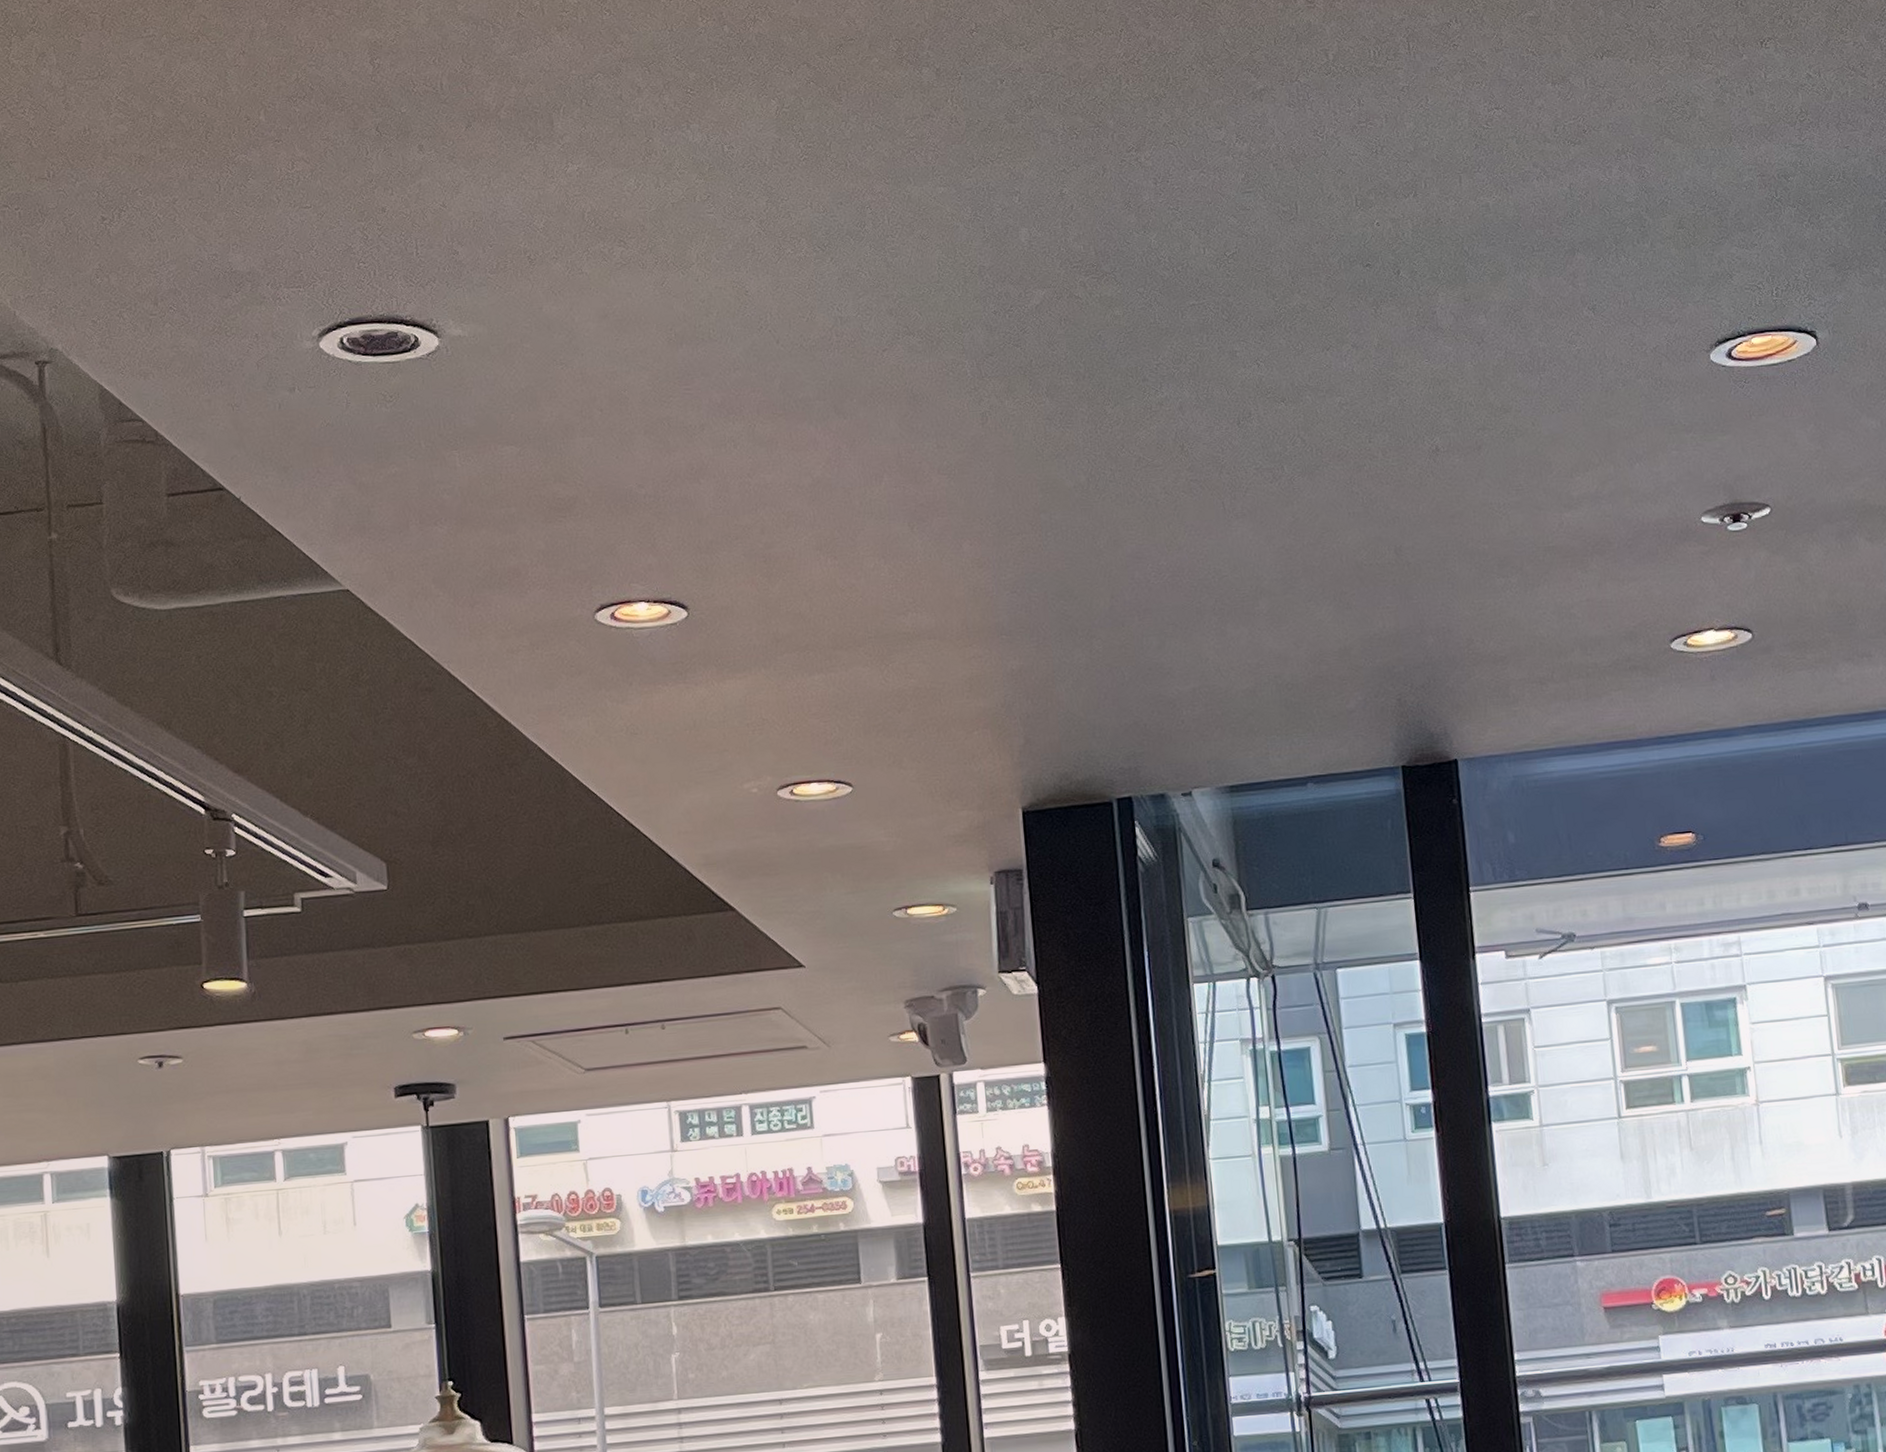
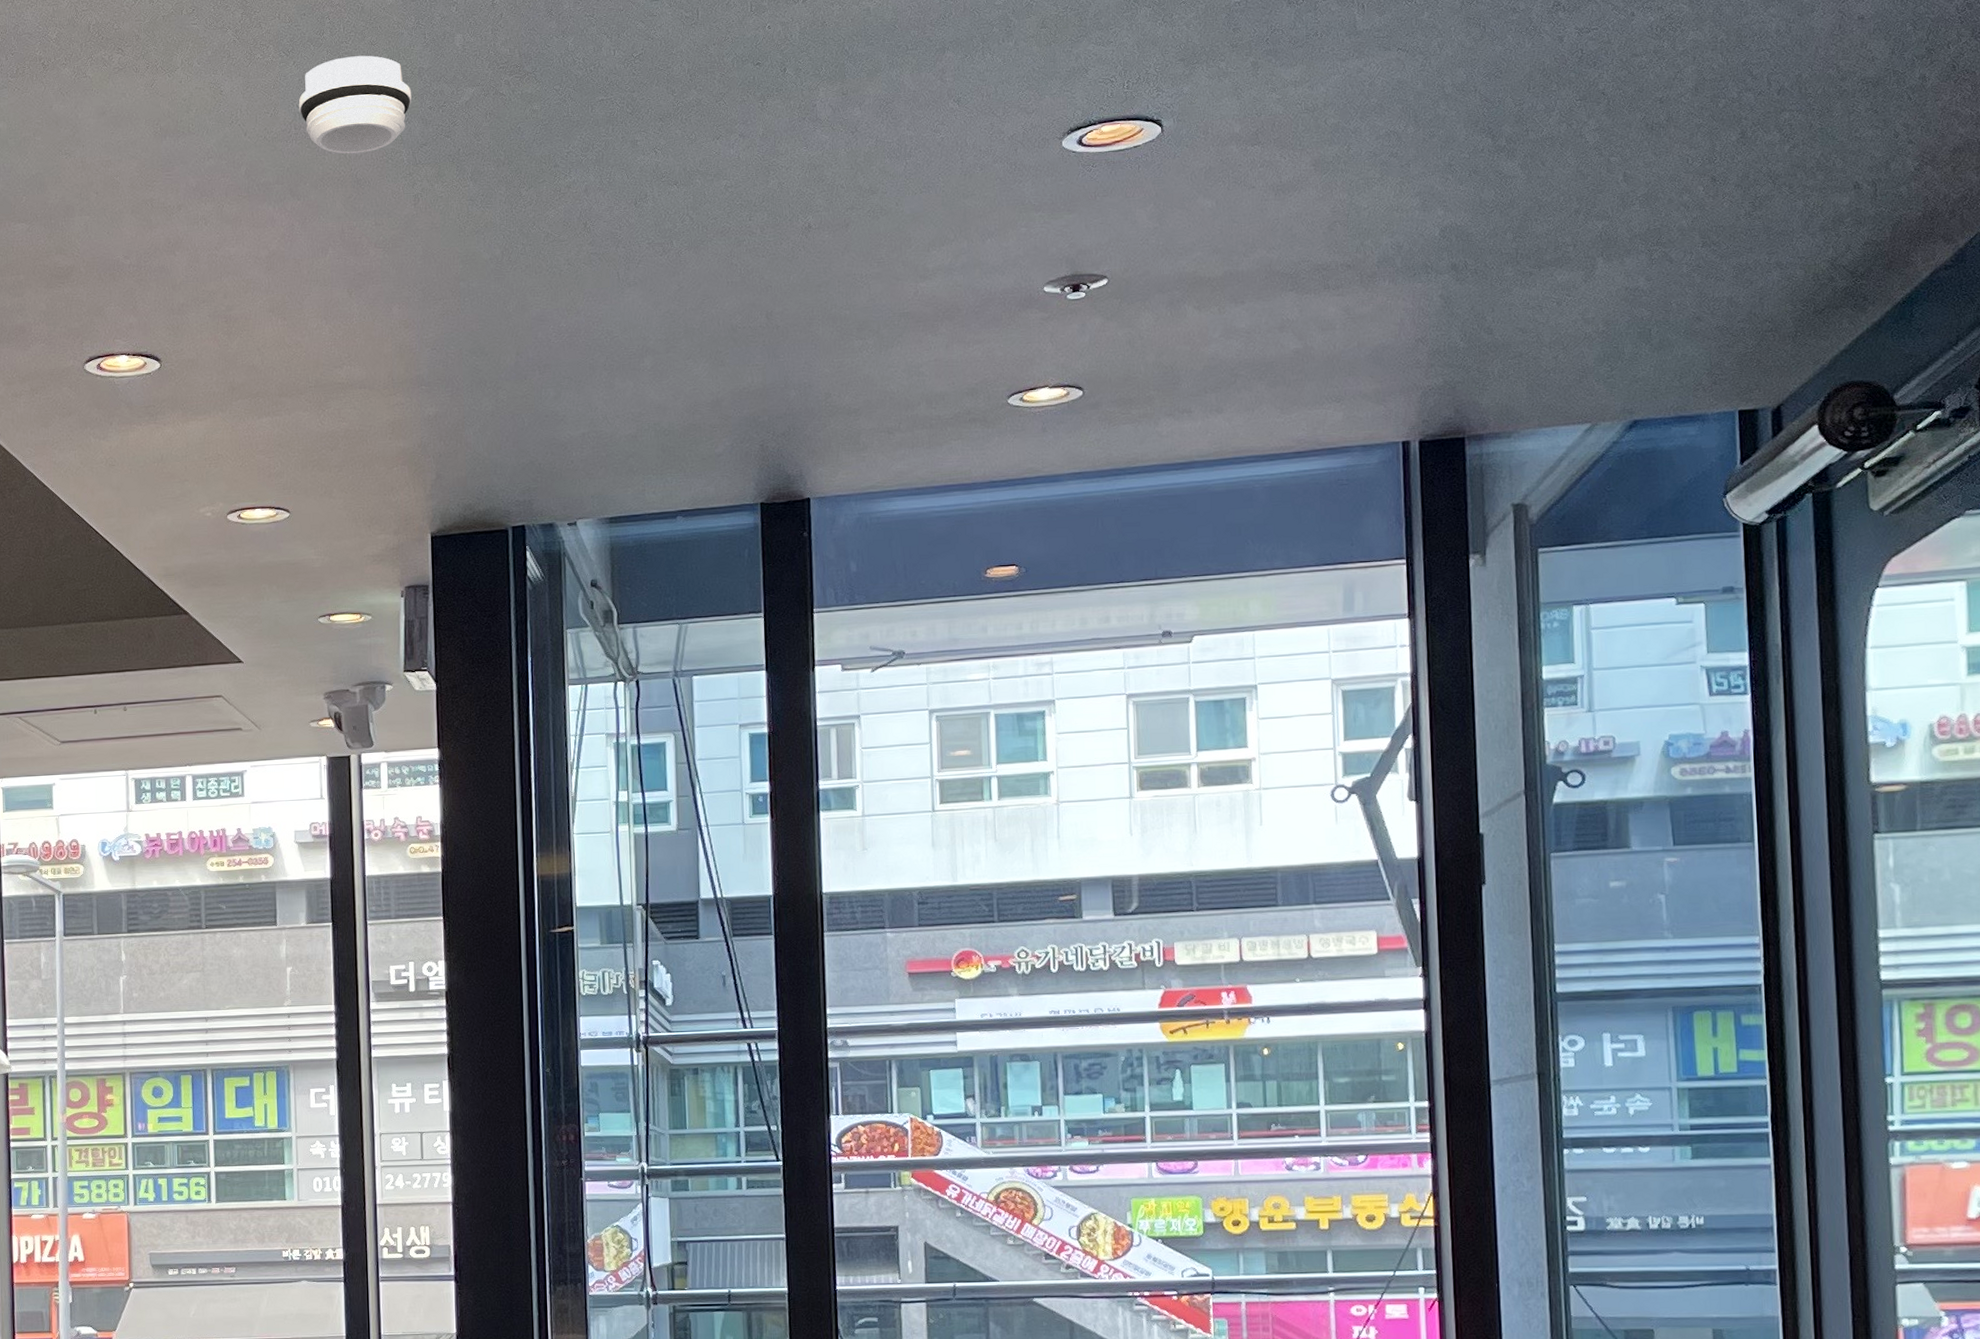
smoke detector: none [839,251,973,366] -> present [298,55,412,154]

